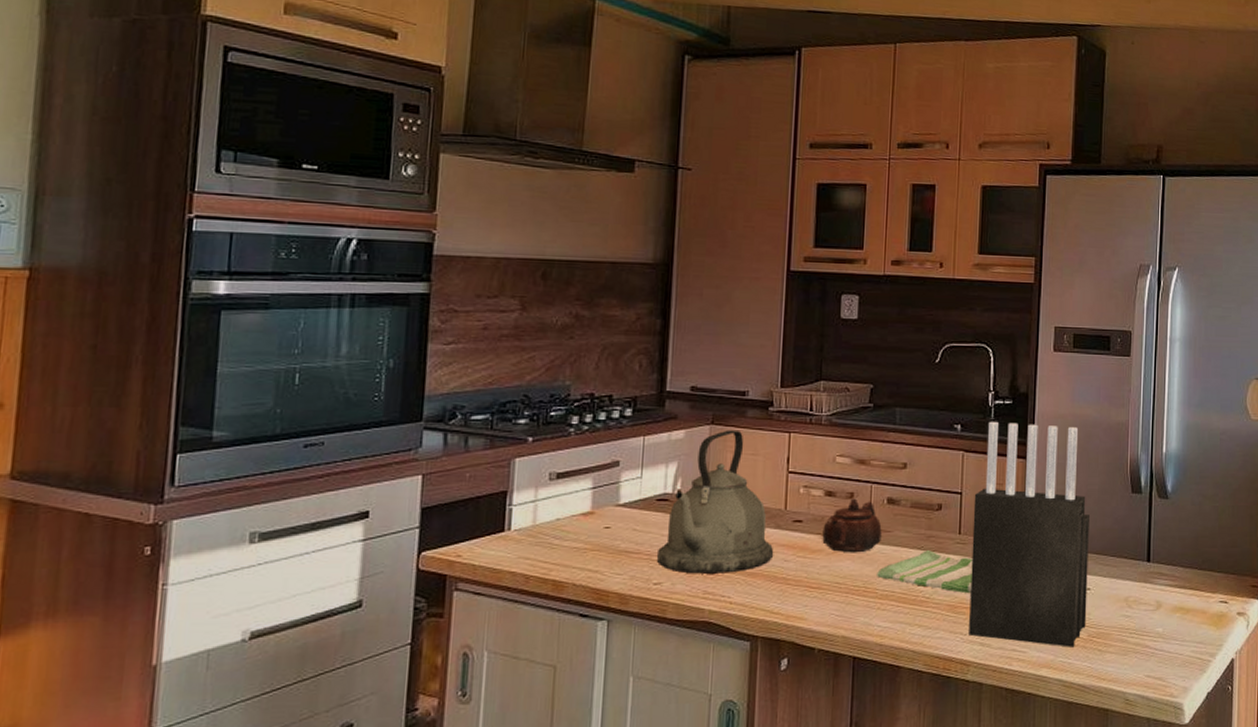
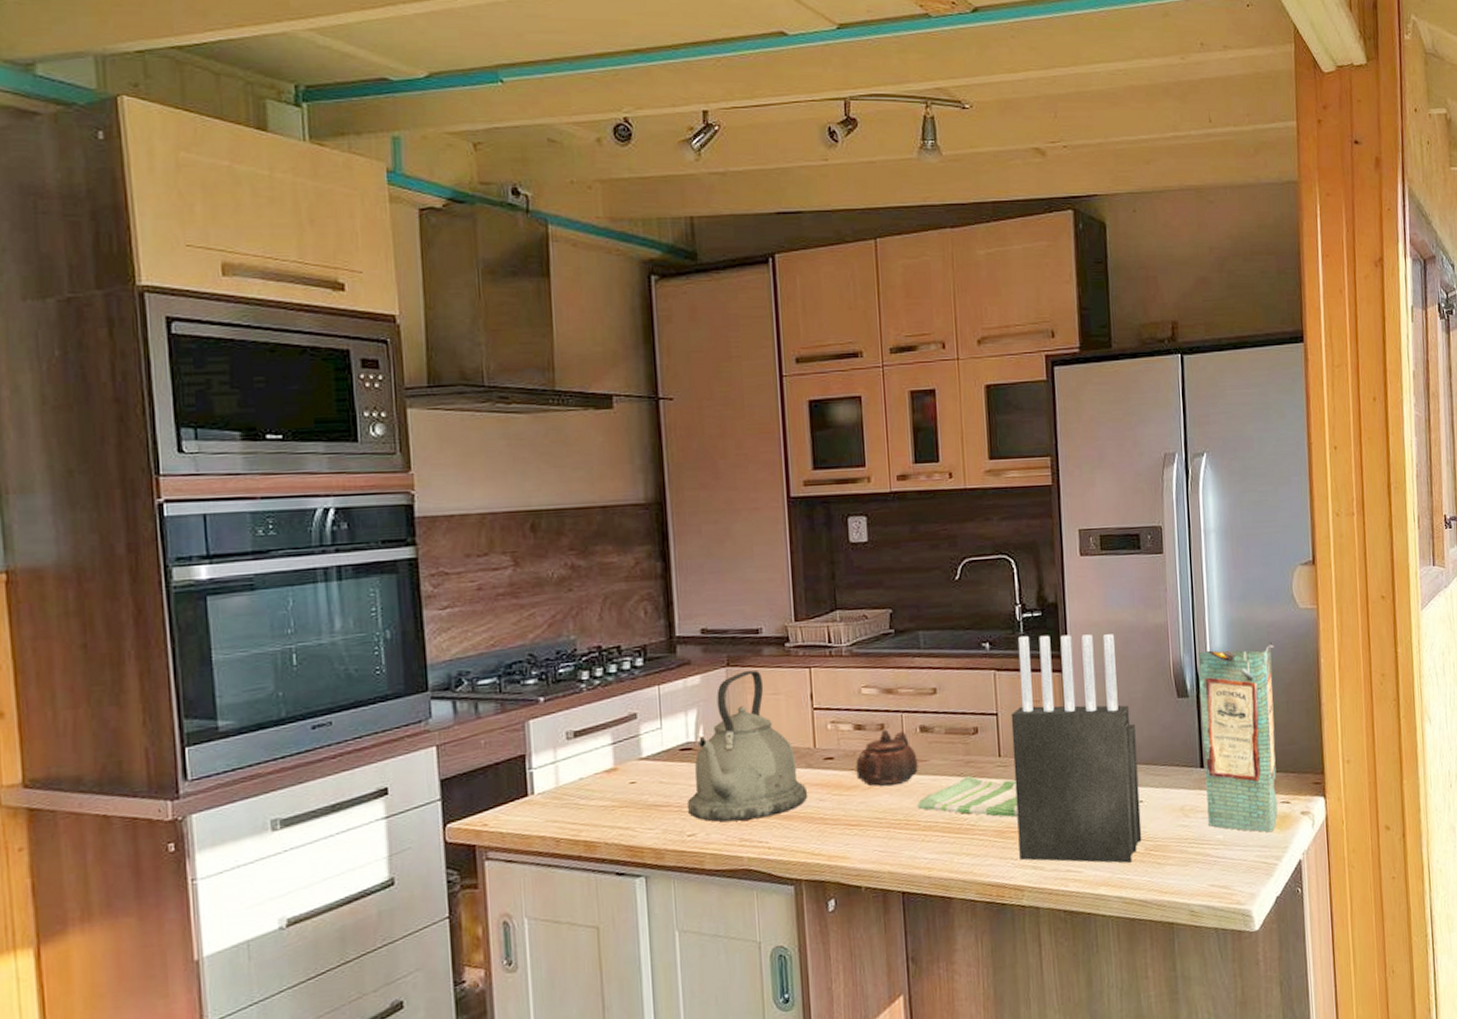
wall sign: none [1150,448,1226,630] -> present [1198,642,1278,833]

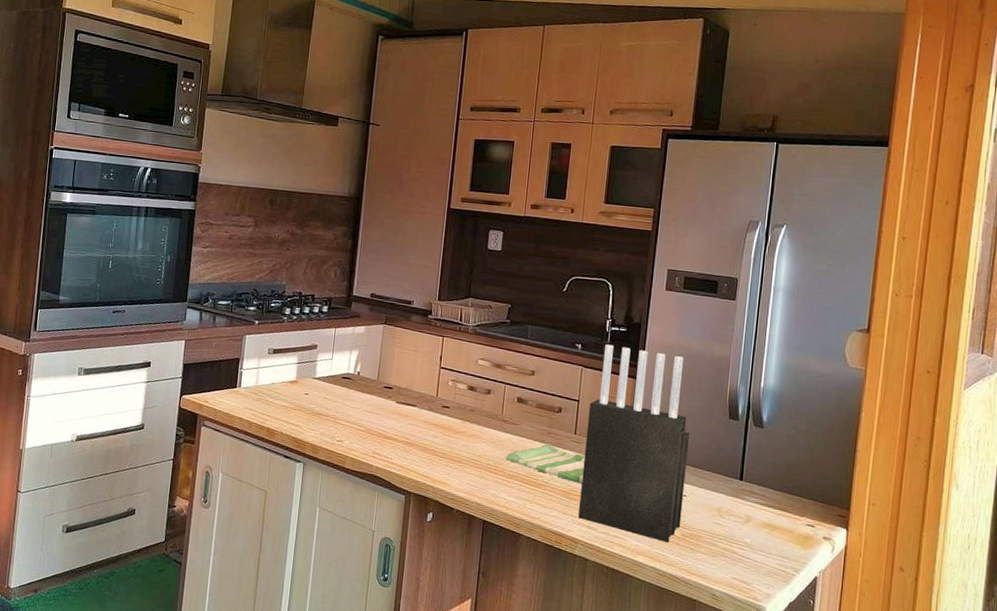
kettle: present [688,669,808,823] -> none [340,329,427,441]
teapot: present [856,729,918,787] -> none [464,394,512,438]
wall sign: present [1198,642,1278,833] -> none [739,386,821,548]

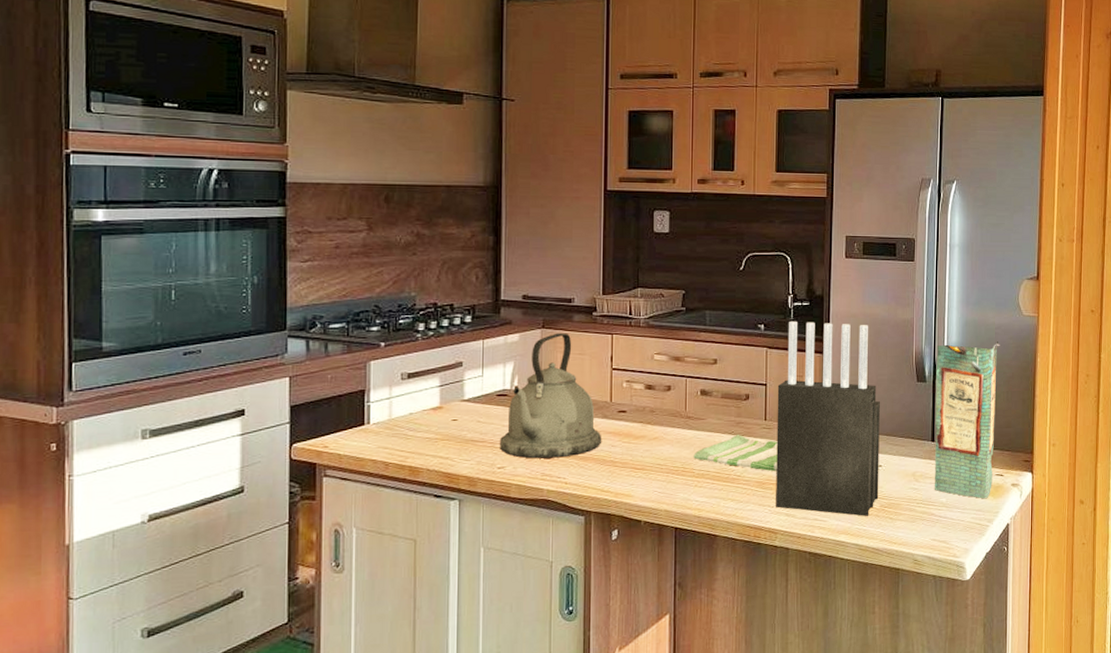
kettle: none [340,329,427,441] -> present [500,333,602,459]
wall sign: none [739,386,821,548] -> present [935,341,1000,499]

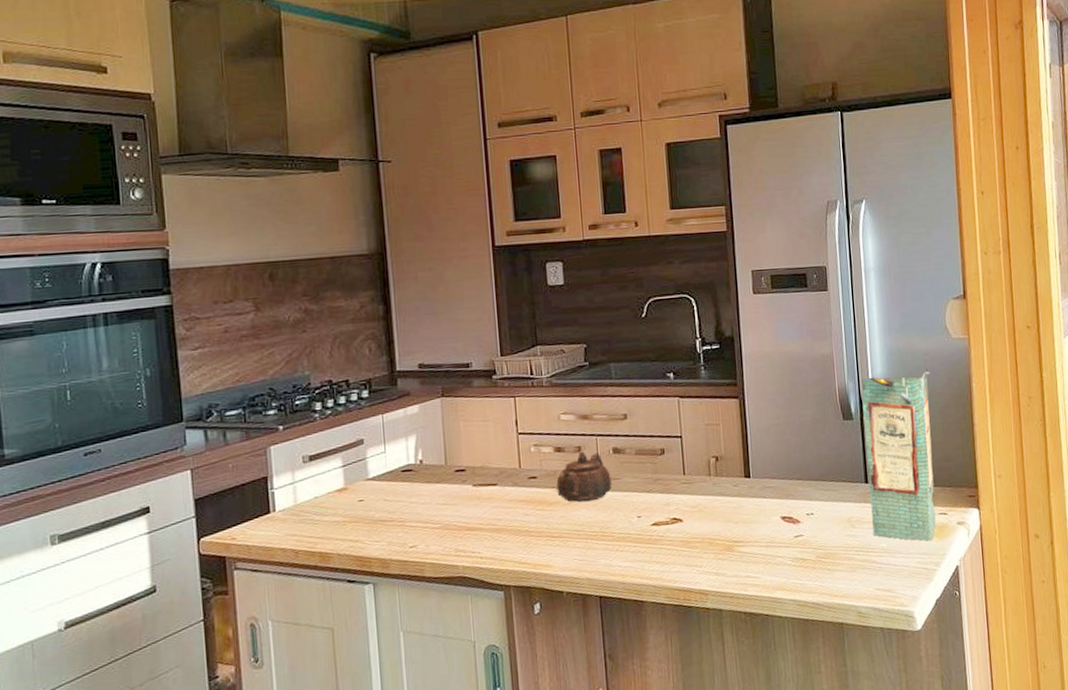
kettle: present [500,333,602,459] -> none [409,399,515,535]
teapot: none [644,391,697,439] -> present [556,451,612,502]
dish towel: present [693,435,778,472] -> none [612,492,702,529]
knife block: present [776,321,880,516] -> none [693,363,814,570]

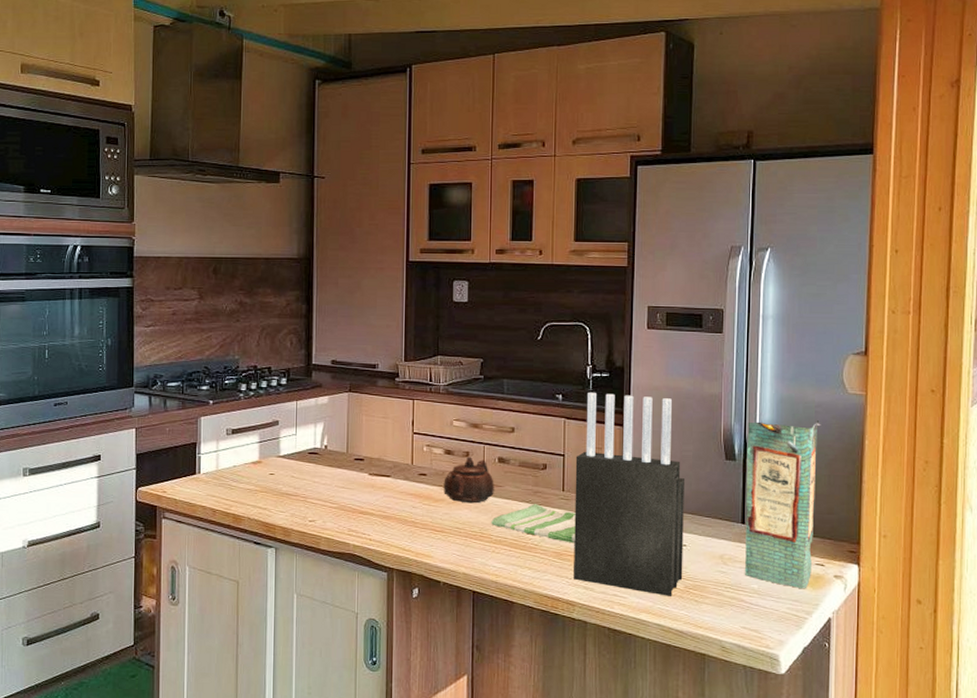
dish towel: none [612,492,702,529] -> present [491,504,576,544]
knife block: none [693,363,814,570] -> present [574,392,684,596]

